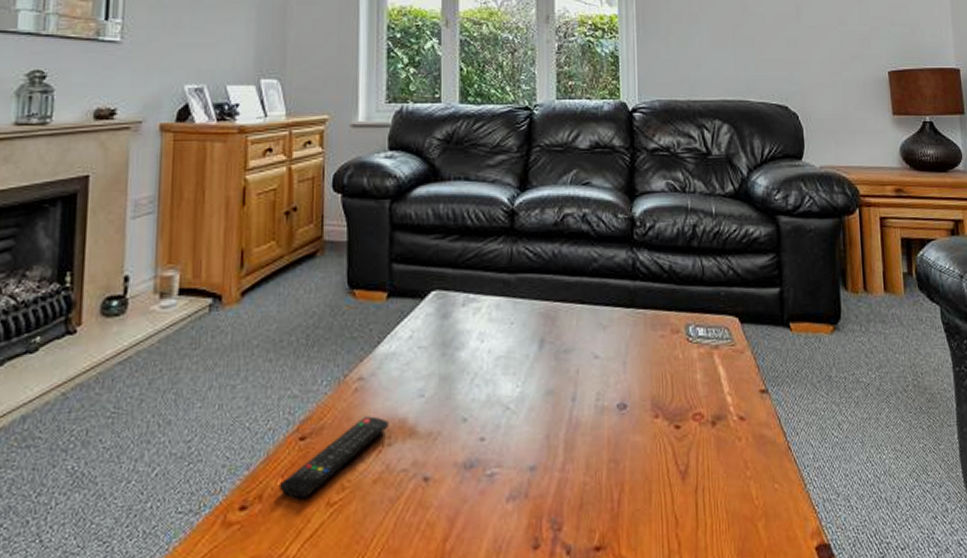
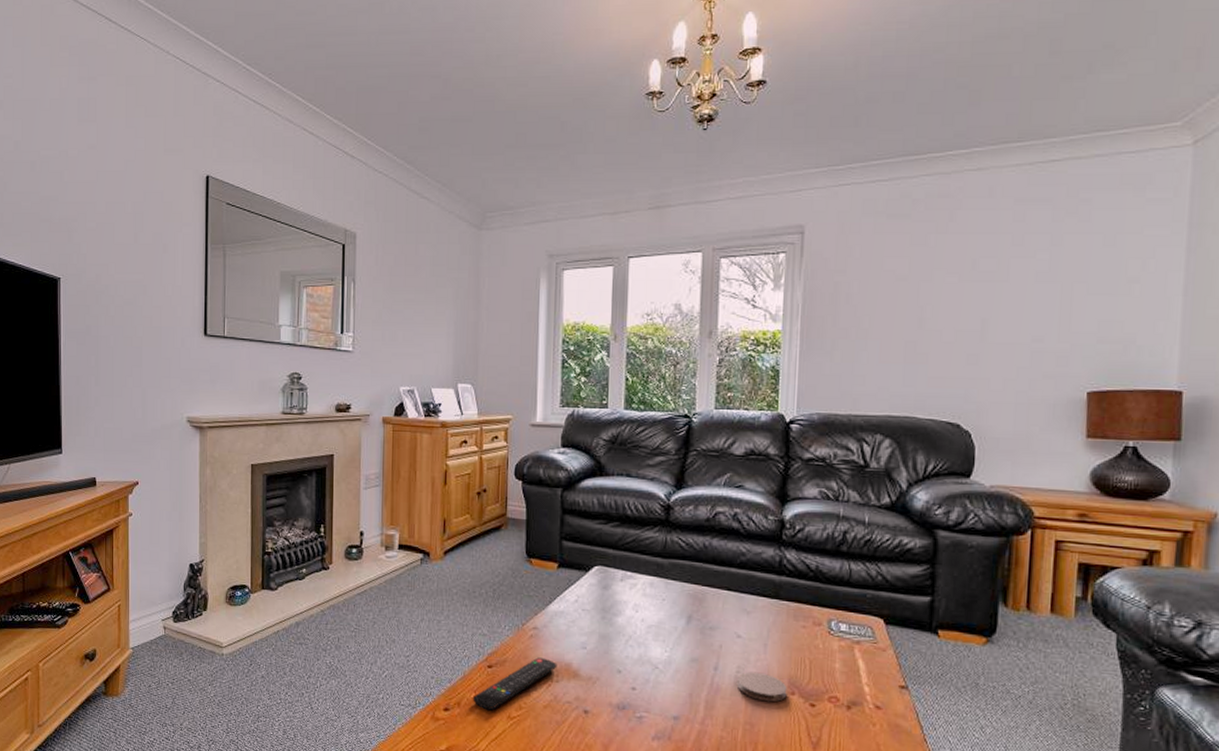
coaster: none [598,396,651,431] -> present [738,671,787,702]

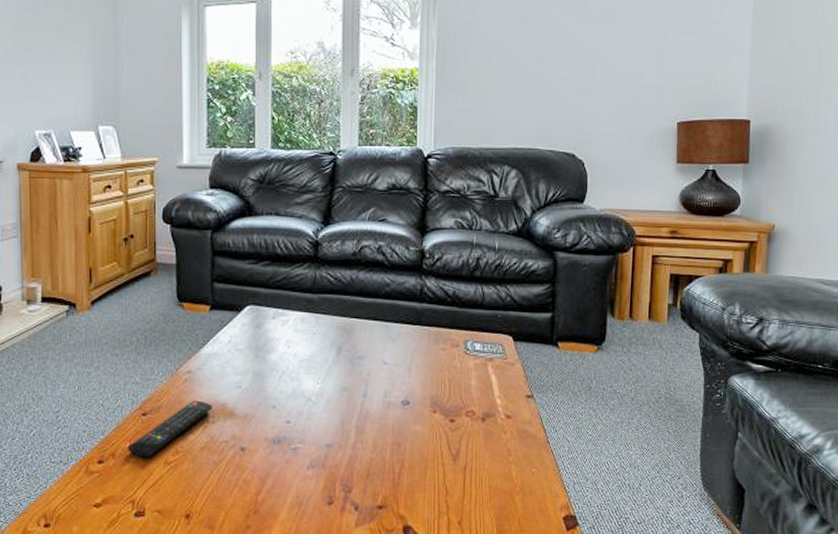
coaster: present [738,671,787,702] -> none [385,395,430,422]

